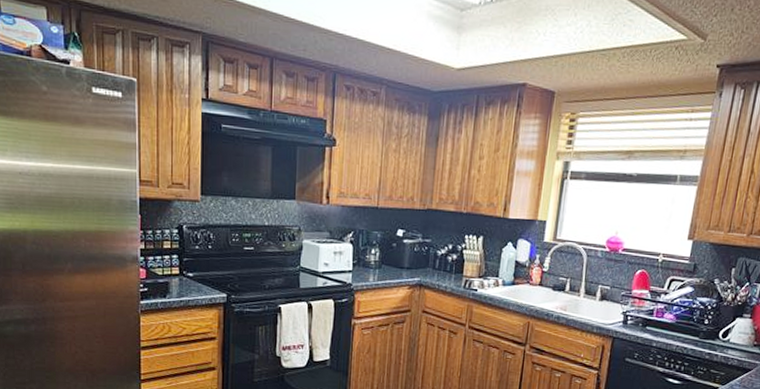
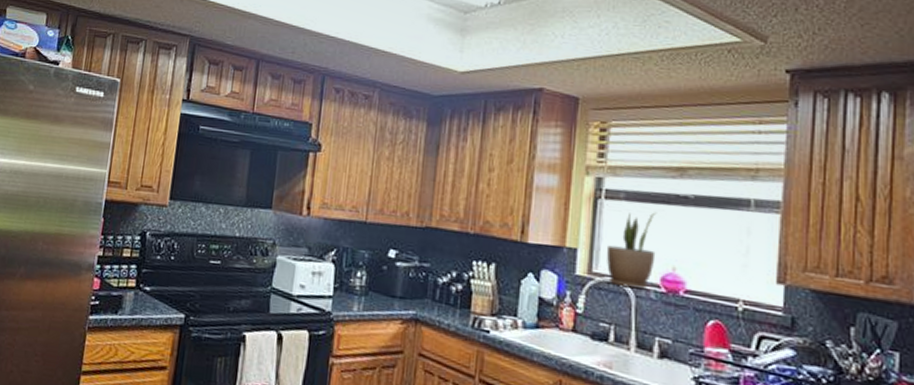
potted plant: none [567,188,609,250] -> present [607,212,657,290]

